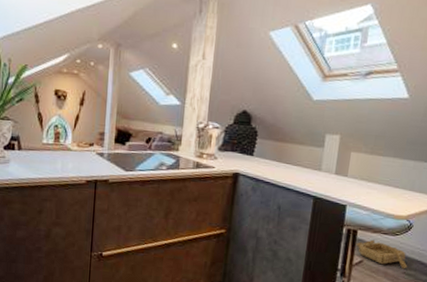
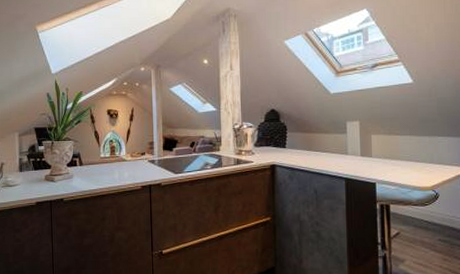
wooden boat: present [356,239,408,269] -> none [390,212,442,236]

